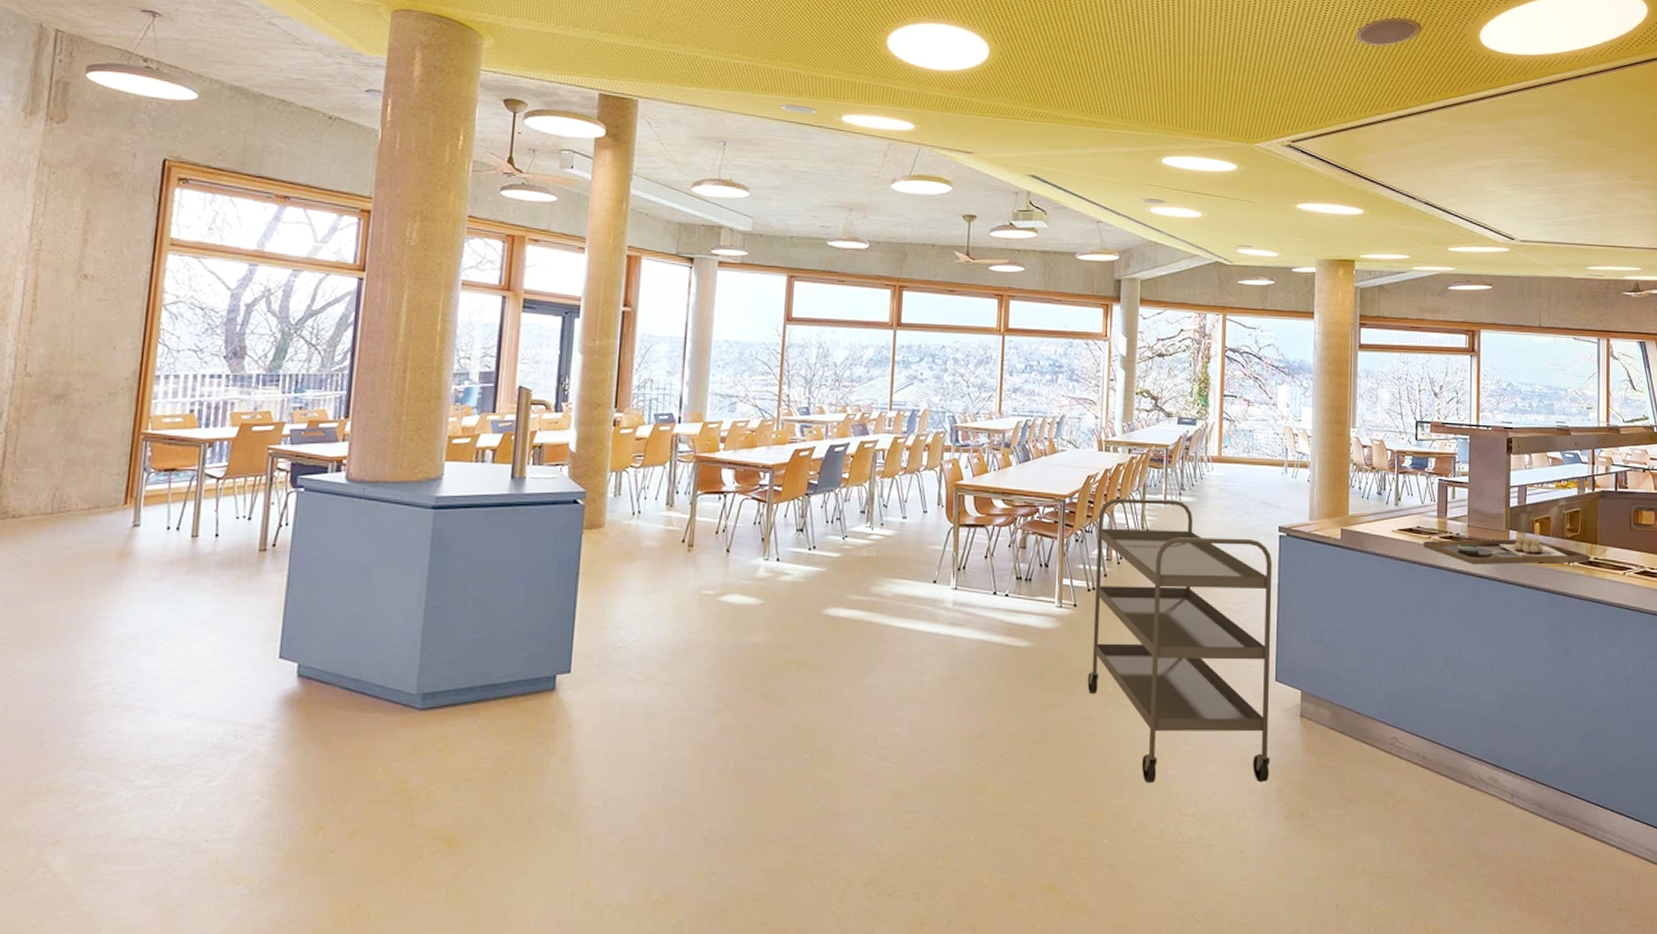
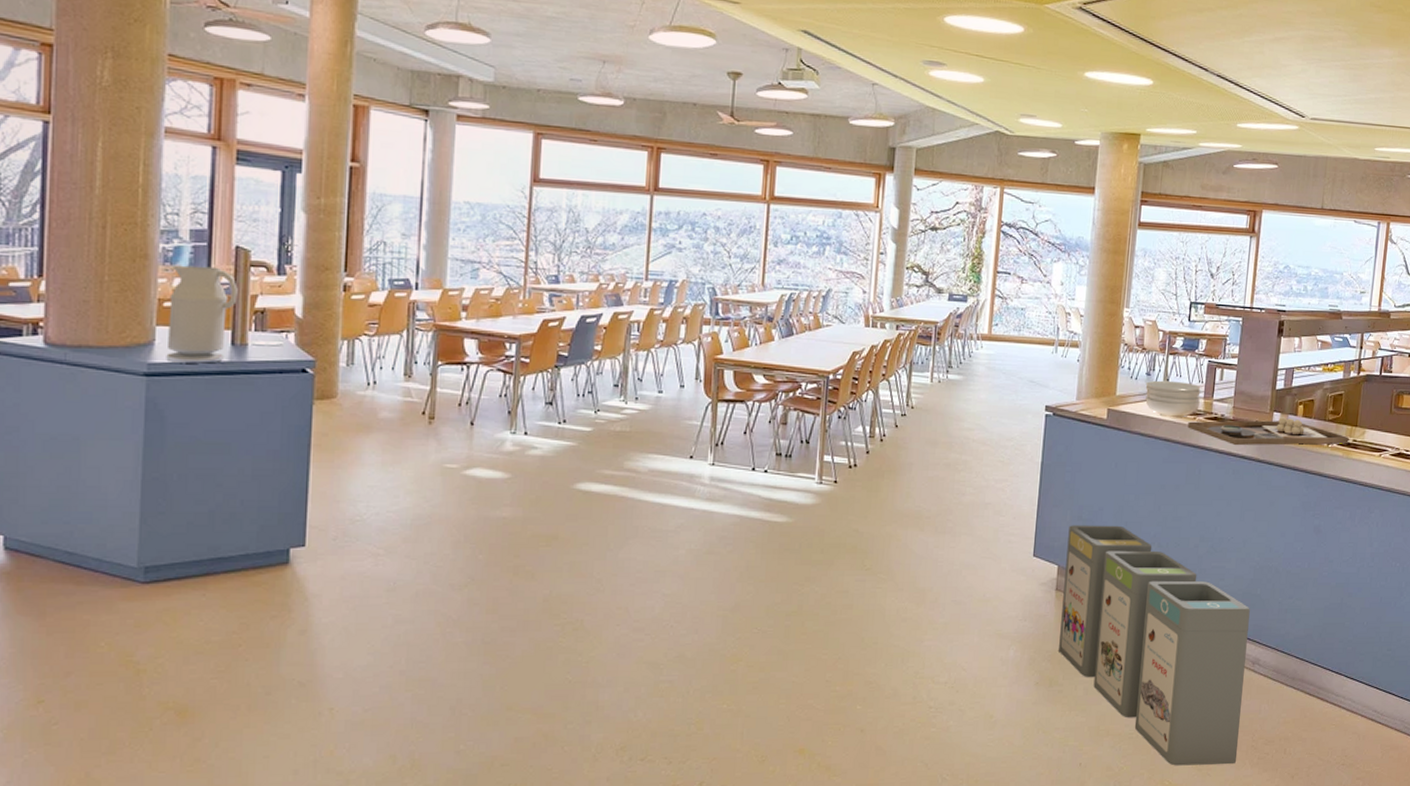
water jug: none [452,405,519,496] -> present [166,265,238,364]
utility cart: present [1087,498,1273,783] -> none [845,375,1037,653]
recycling bin: none [1307,648,1504,909] -> present [1059,525,1250,766]
bowl: none [1377,499,1434,536] -> present [1145,380,1201,417]

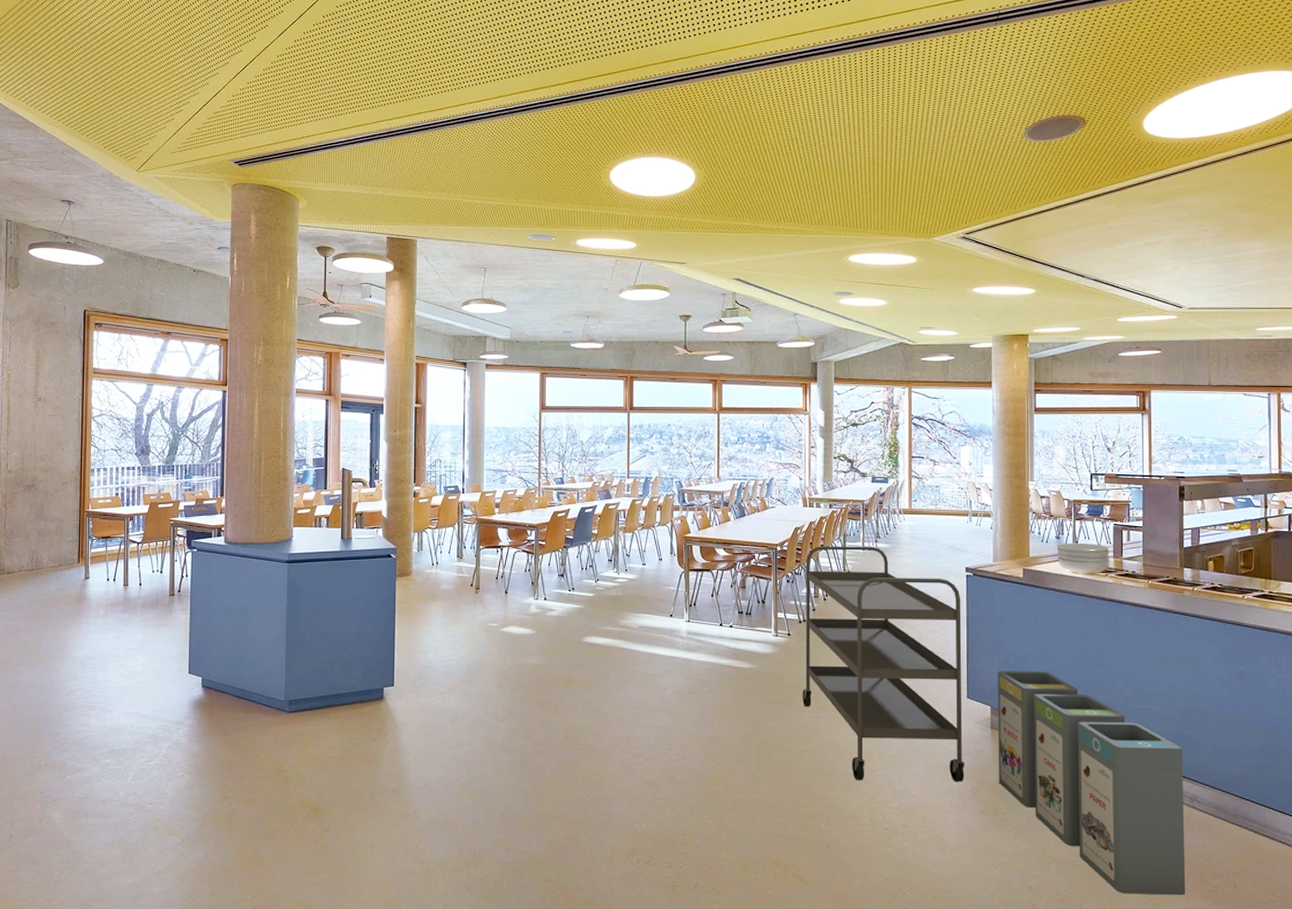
water jug: present [166,265,238,364] -> none [300,484,344,553]
utility cart: none [845,375,1037,653] -> present [802,546,965,782]
platter: present [1188,417,1349,446] -> none [1101,572,1264,599]

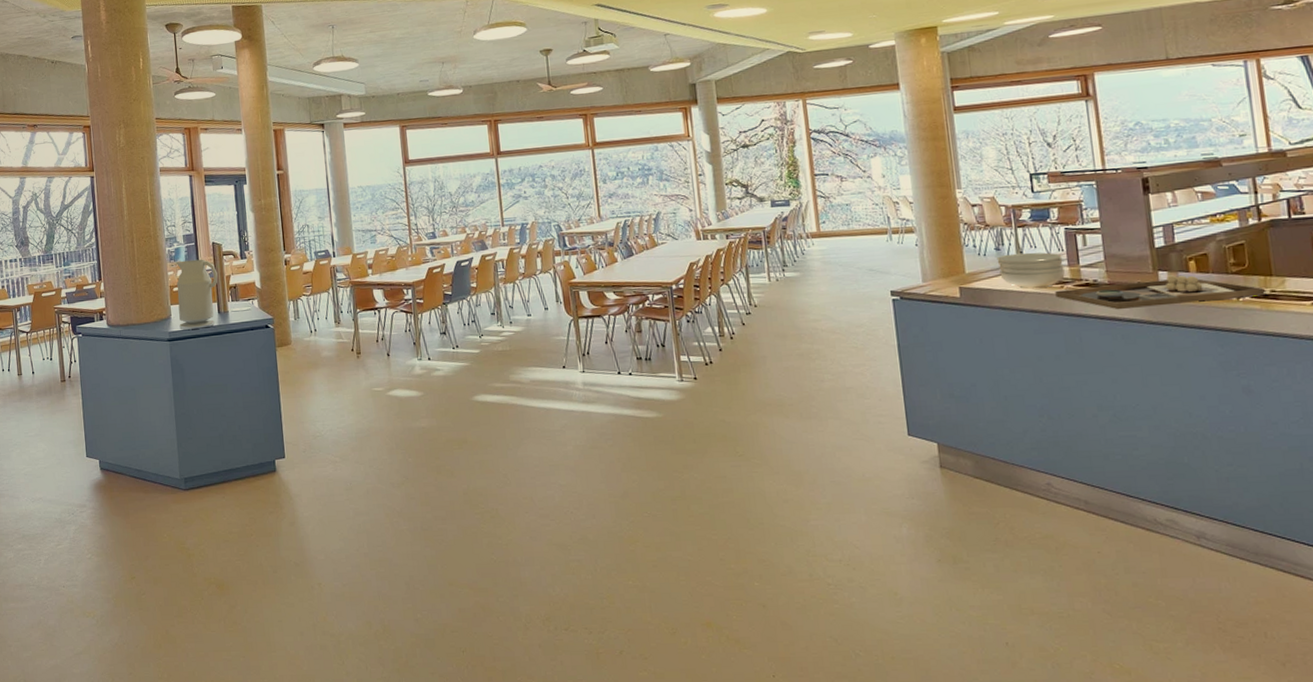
water jug: none [300,484,344,553] -> present [175,259,218,330]
utility cart: present [802,546,965,782] -> none [705,276,915,532]
recycling bin: present [998,671,1186,895] -> none [941,400,1203,648]
platter: none [1101,572,1264,599] -> present [1055,275,1265,310]

